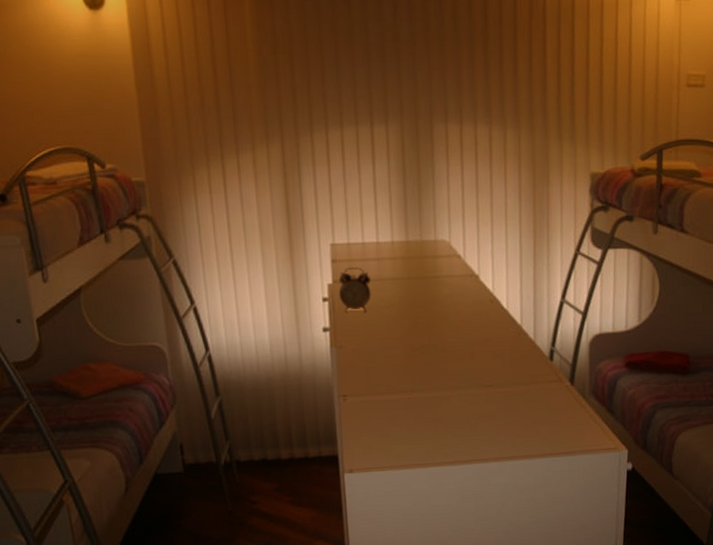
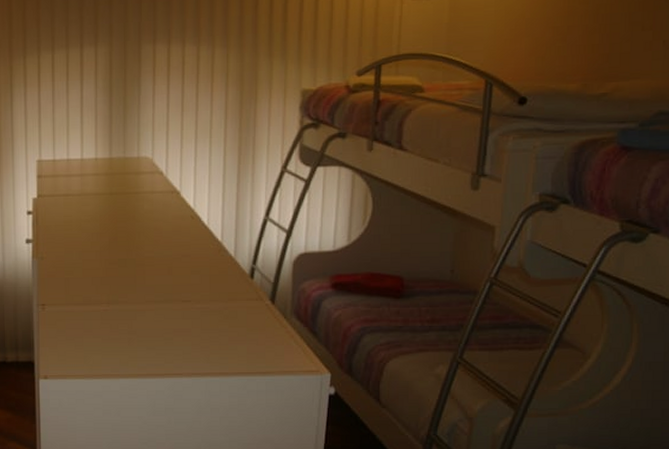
alarm clock: present [338,267,371,312] -> none [42,182,73,225]

